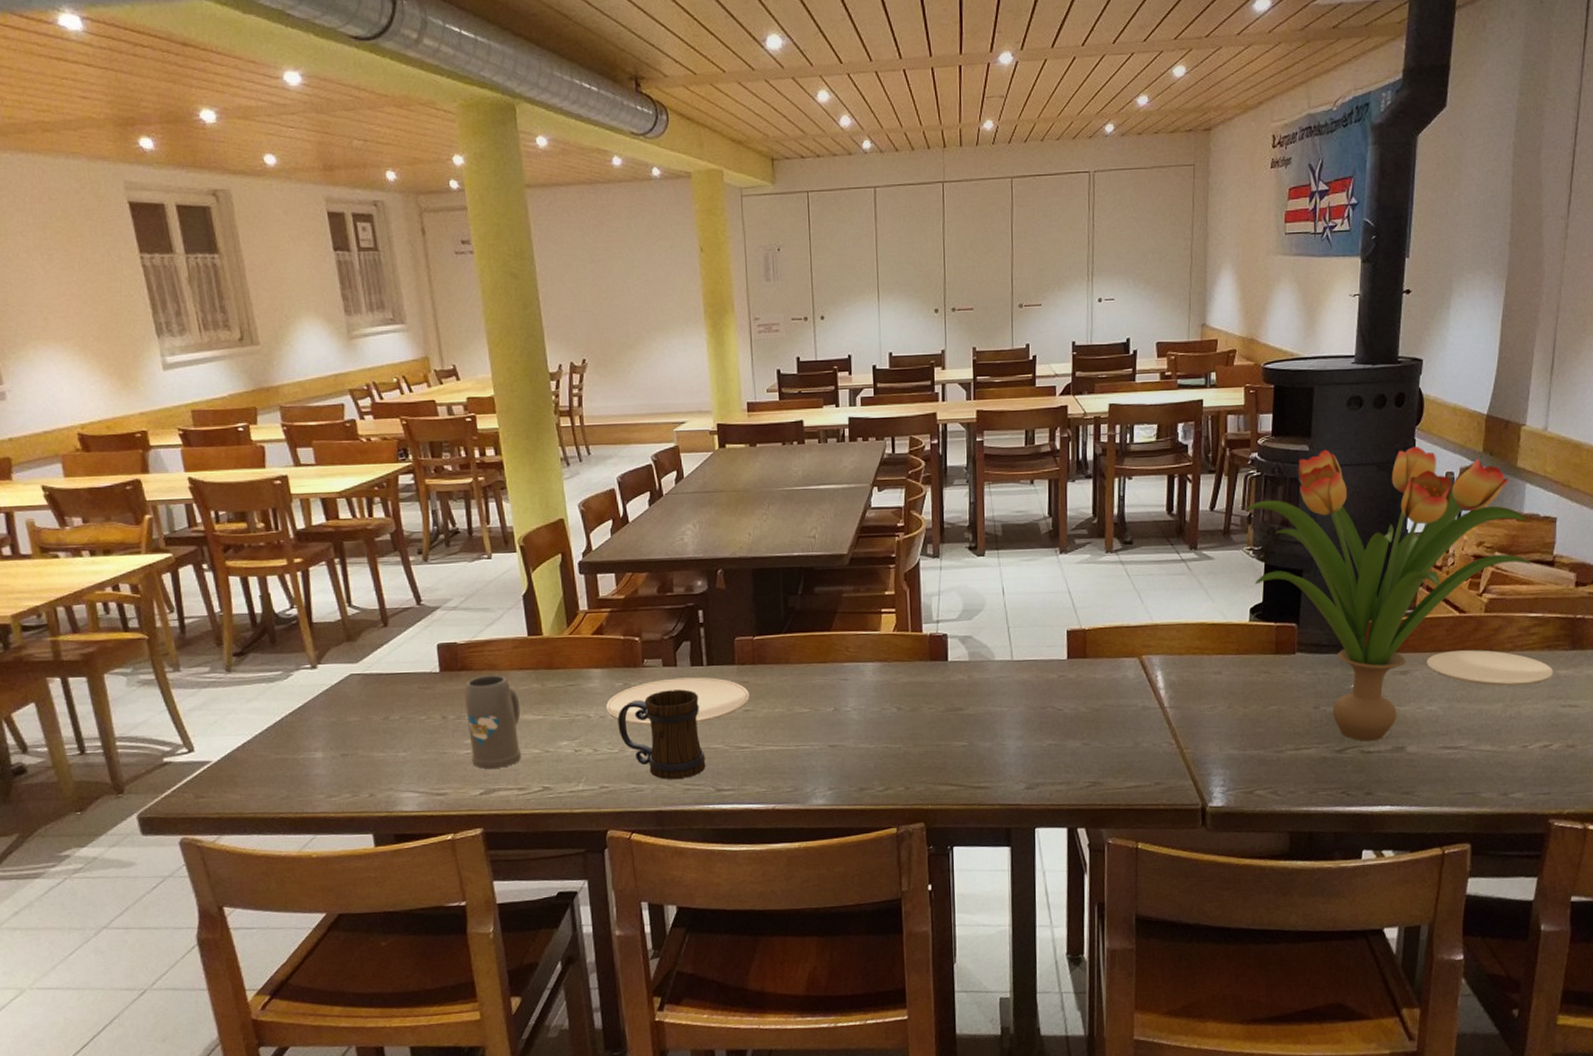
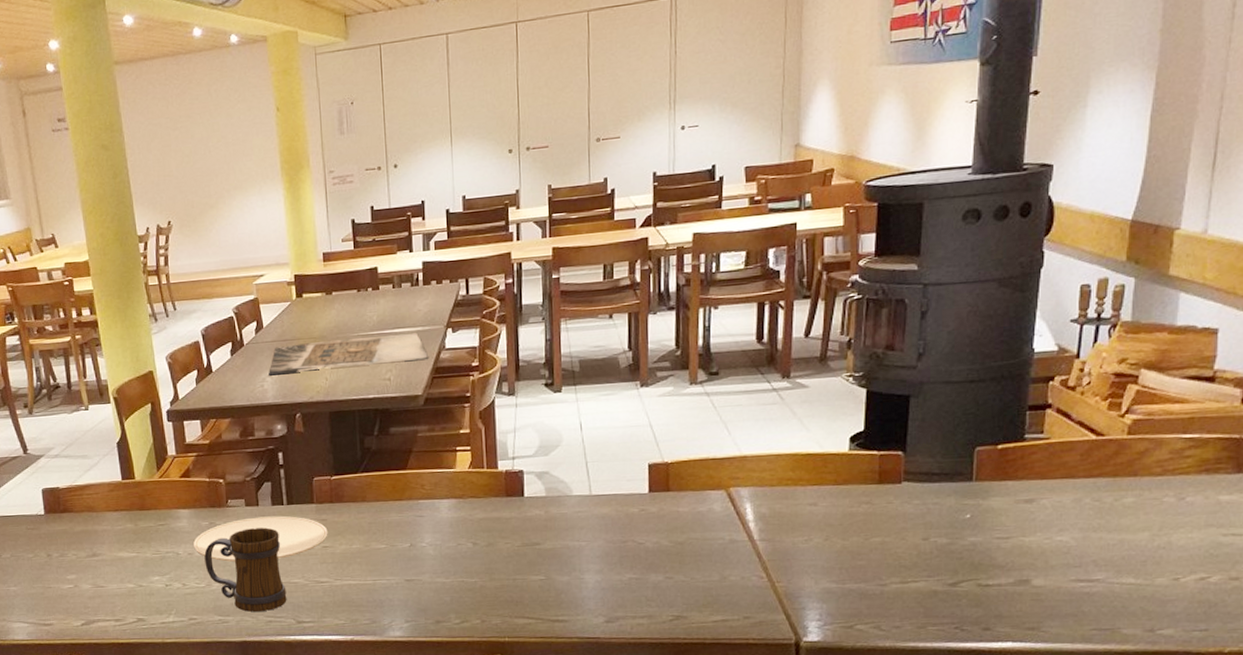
beer mug: present [464,675,522,769] -> none [66,516,118,602]
newspaper: none [689,490,854,529] -> present [269,332,428,376]
flower arrangement: present [1244,447,1533,742] -> none [843,259,1188,574]
plate: present [1426,650,1554,686] -> none [1056,475,1214,514]

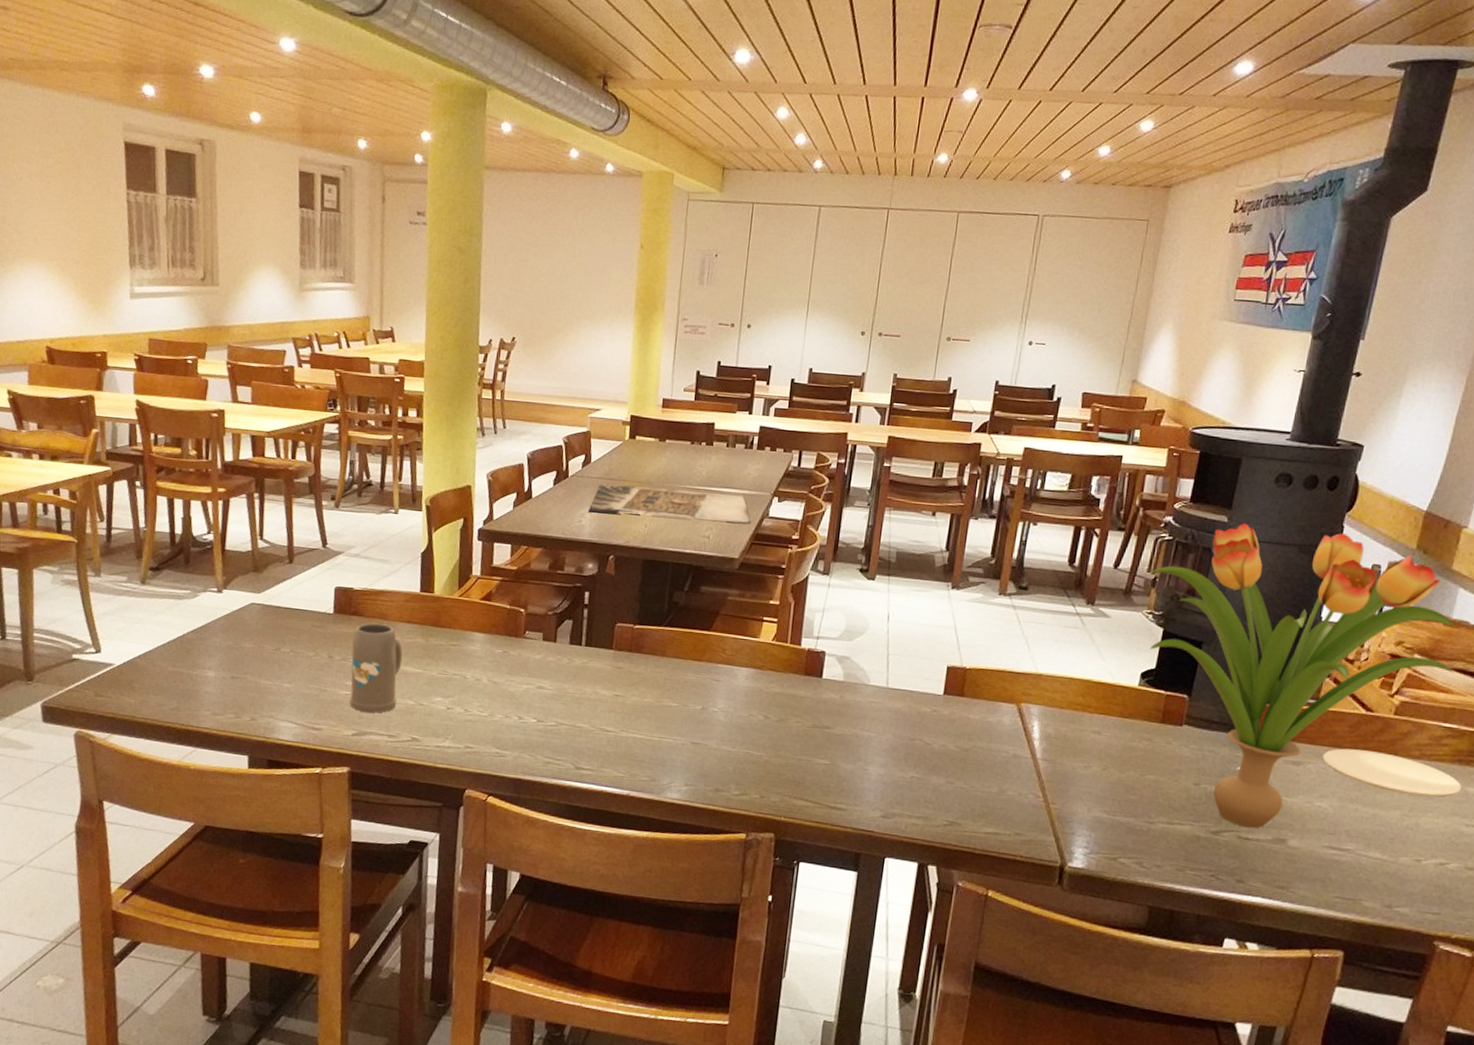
beer mug: none [66,516,118,602] -> present [350,623,403,713]
plate: present [193,515,328,562] -> none [483,653,622,700]
beer mug: present [204,527,287,612] -> none [491,663,573,752]
flower arrangement: none [843,259,1188,574] -> present [1149,523,1455,829]
plate: none [1056,475,1214,514] -> present [1322,748,1462,798]

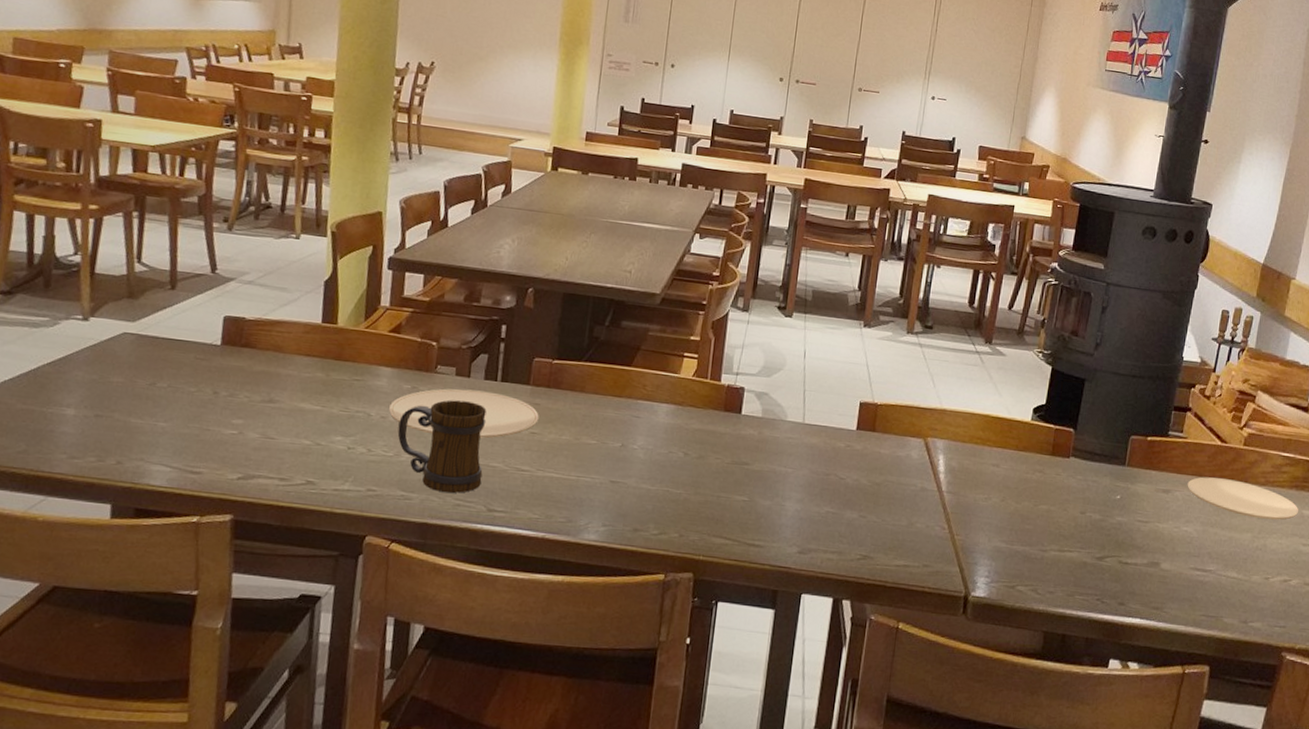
beer mug: present [350,623,403,713] -> none [236,355,300,454]
plate: none [483,653,622,700] -> present [389,388,539,439]
beer mug: none [491,663,573,752] -> present [397,400,487,493]
newspaper: present [589,484,751,524] -> none [507,215,672,259]
flower arrangement: present [1149,523,1455,829] -> none [1039,270,1290,554]

